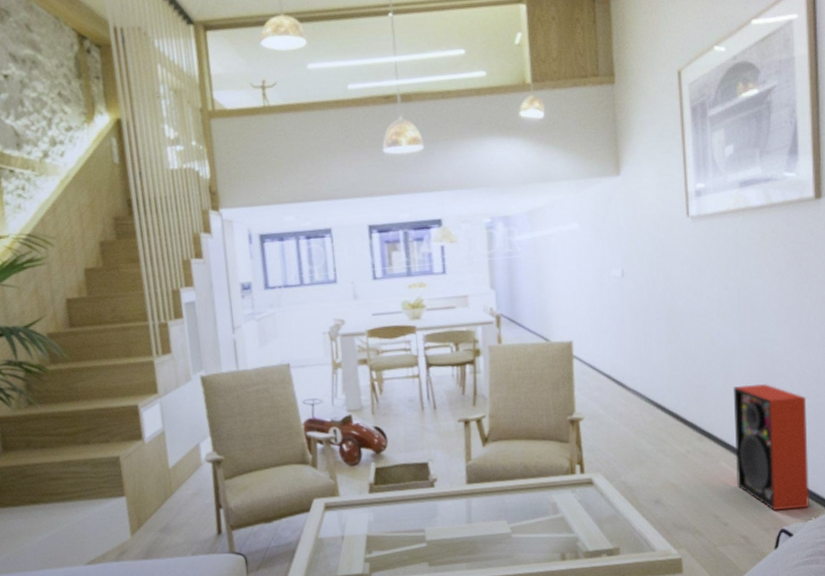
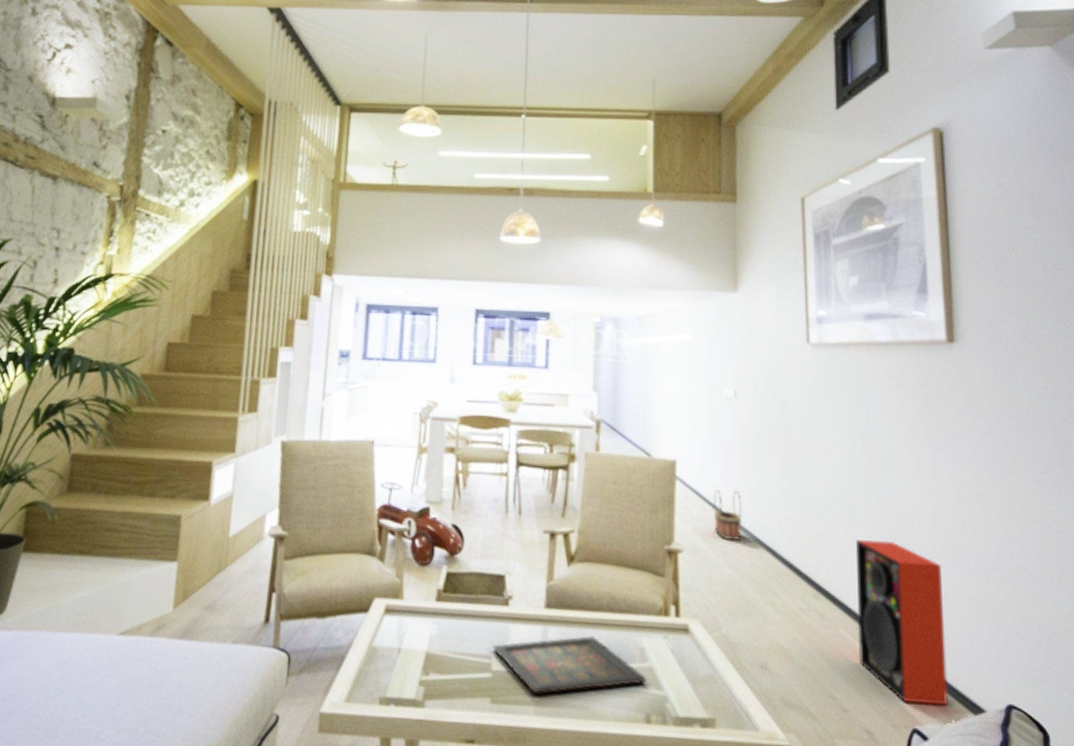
icon panel: none [424,499,560,554] -> present [493,635,647,695]
basket: none [607,360,635,405] -> present [713,489,743,542]

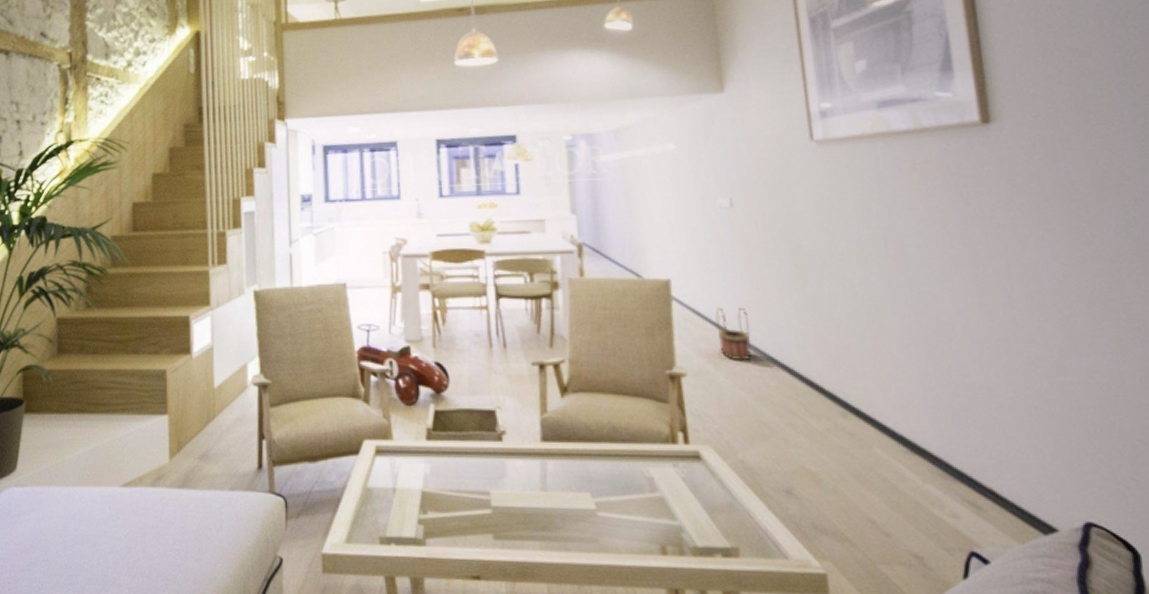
icon panel: present [493,635,647,695] -> none [490,467,659,530]
speaker: present [856,539,950,706] -> none [887,349,1013,527]

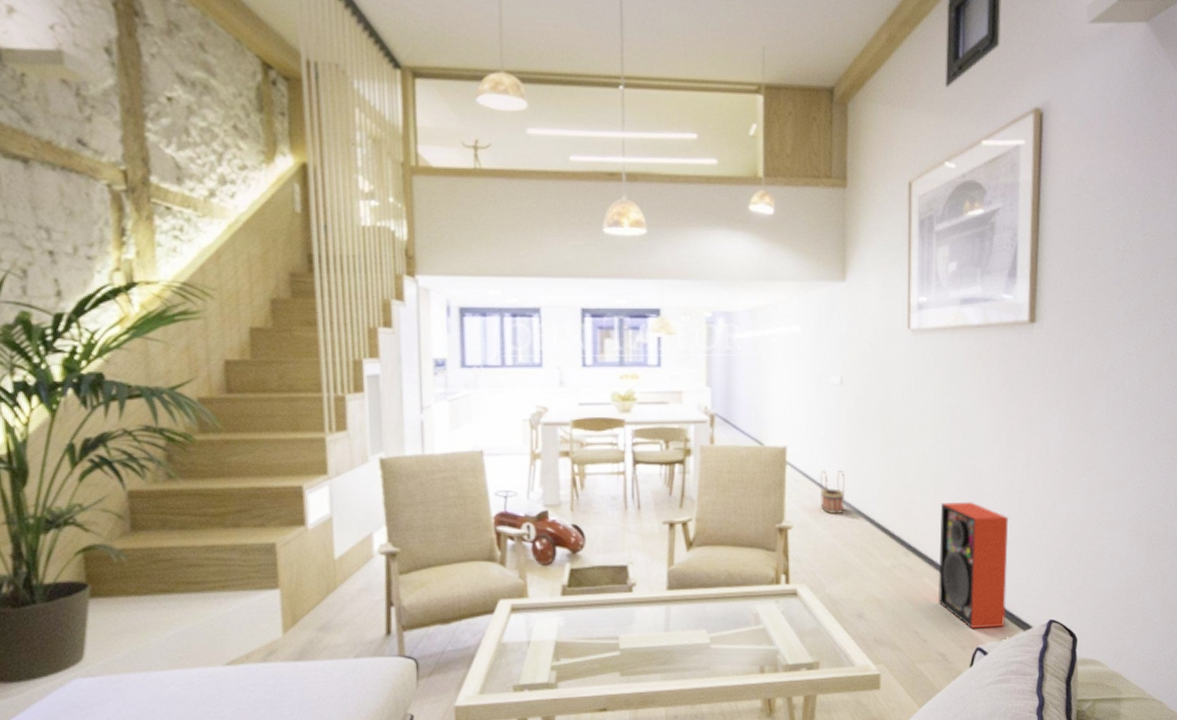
speaker: none [887,349,1013,527] -> present [938,501,1008,628]

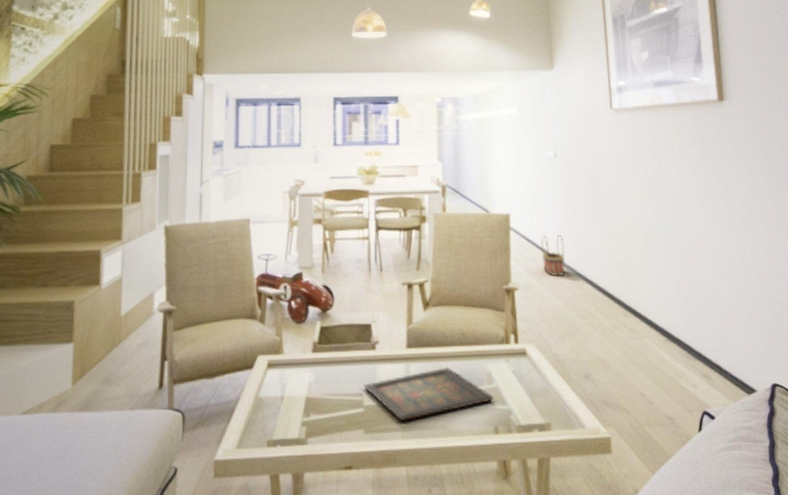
icon panel: none [619,608,761,664] -> present [364,366,494,422]
speaker: present [938,501,1008,628] -> none [655,264,730,391]

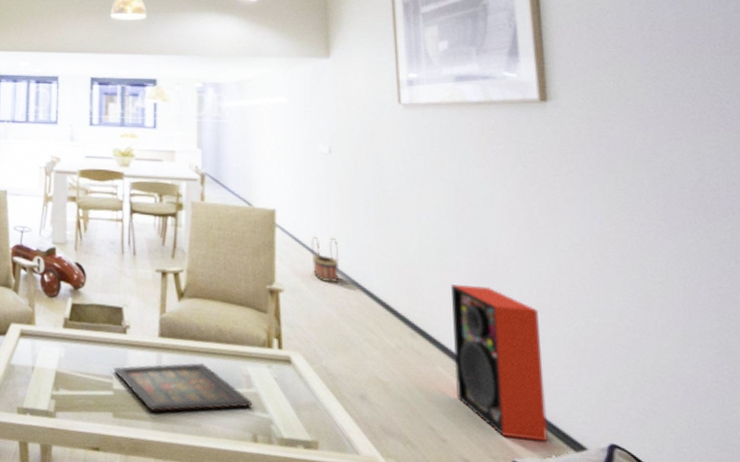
speaker: none [655,264,730,391] -> present [451,284,550,442]

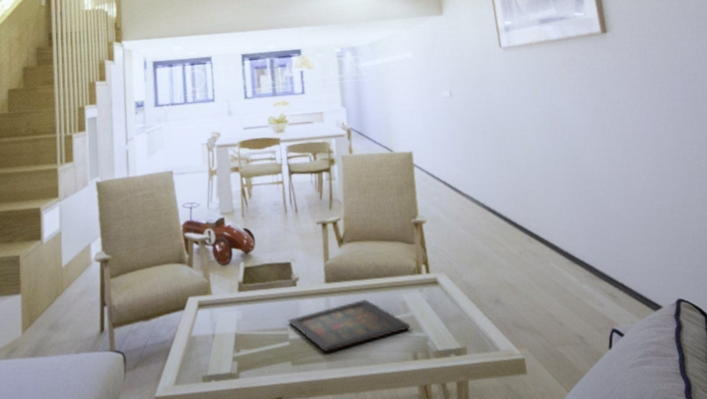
basket: present [311,236,340,284] -> none [443,168,469,209]
speaker: present [451,284,550,442] -> none [554,190,636,310]

